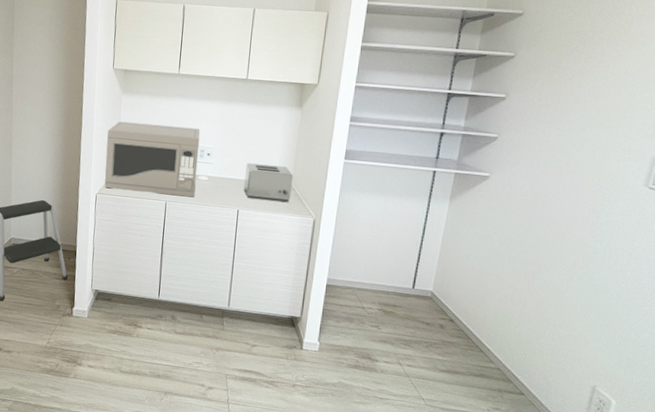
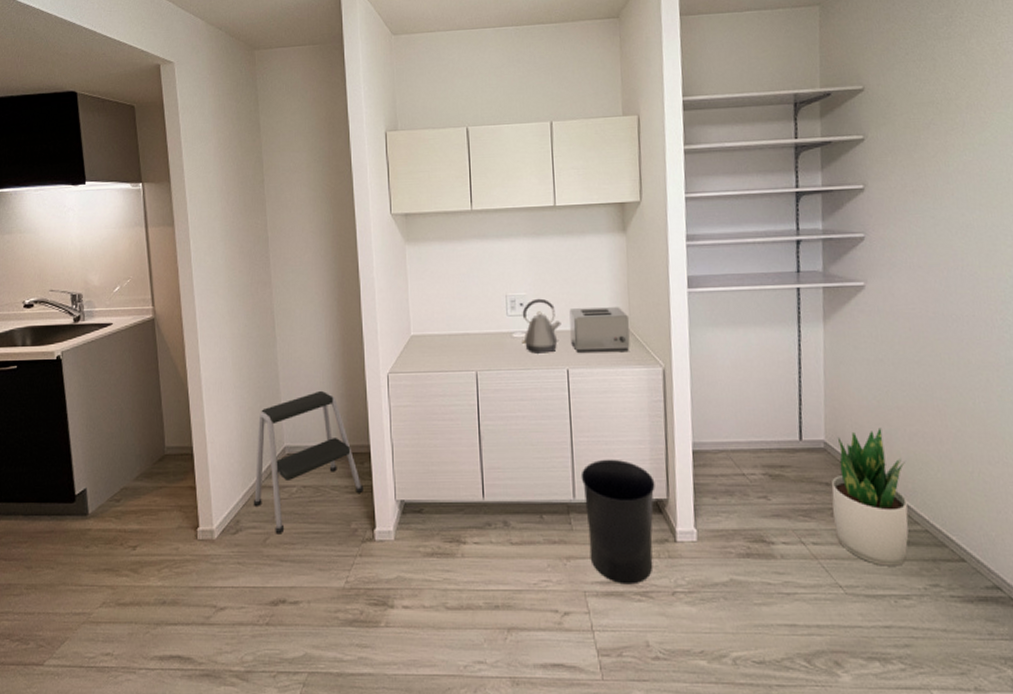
microwave: present [104,121,200,198] -> none [392,274,511,365]
kettle: none [205,151,238,195] -> present [522,298,561,354]
waste bin: none [234,281,293,375] -> present [580,459,655,585]
planter: none [427,287,493,391] -> present [831,427,909,566]

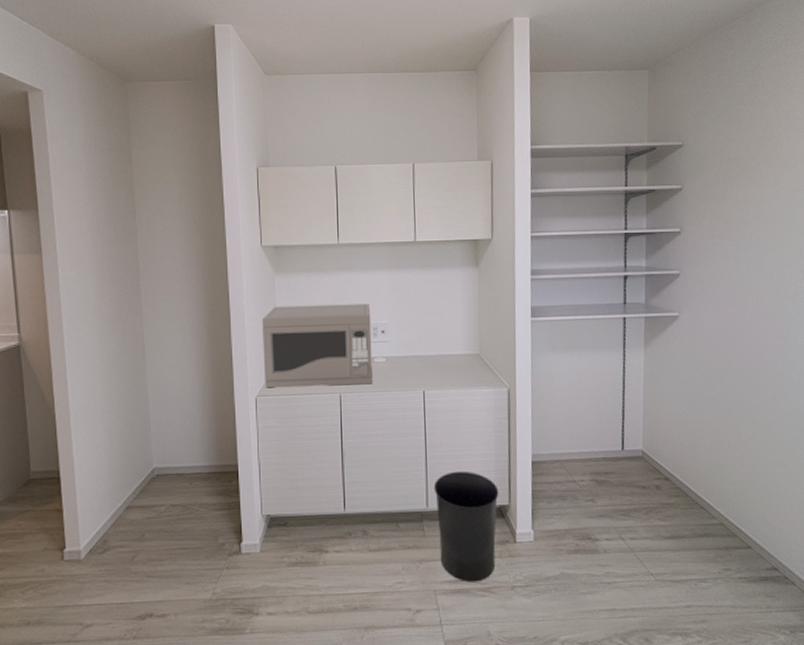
step stool: present [253,390,363,534] -> none [121,413,231,552]
microwave: none [392,274,511,365] -> present [261,303,373,388]
kettle: present [522,298,561,354] -> none [383,326,419,377]
toaster: present [569,307,630,354] -> none [426,334,480,377]
planter: present [831,427,909,566] -> none [647,437,708,555]

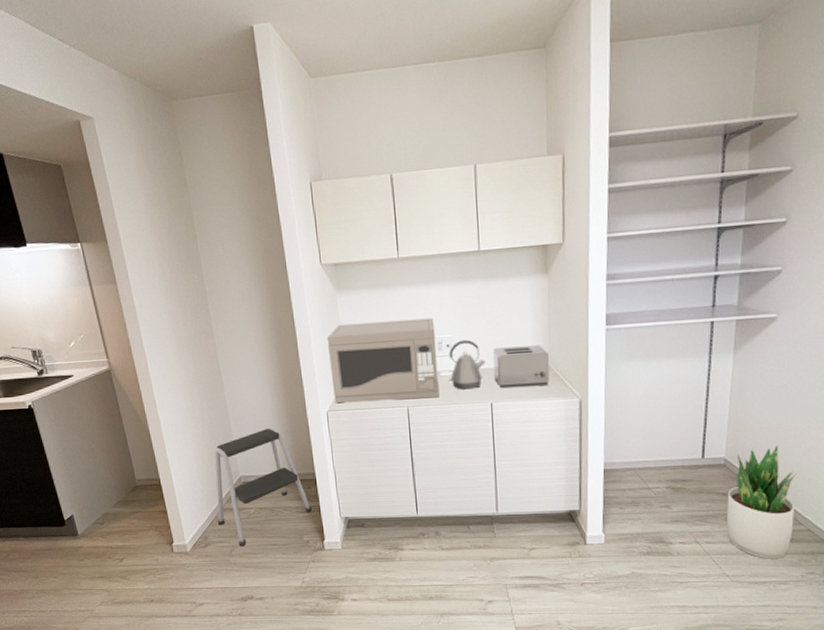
step stool: none [121,413,231,552] -> present [214,428,312,547]
kettle: none [383,326,419,377] -> present [449,339,486,390]
toaster: none [426,334,480,377] -> present [493,345,550,389]
waste bin: present [433,471,499,582] -> none [503,478,569,579]
planter: none [647,437,708,555] -> present [727,445,797,559]

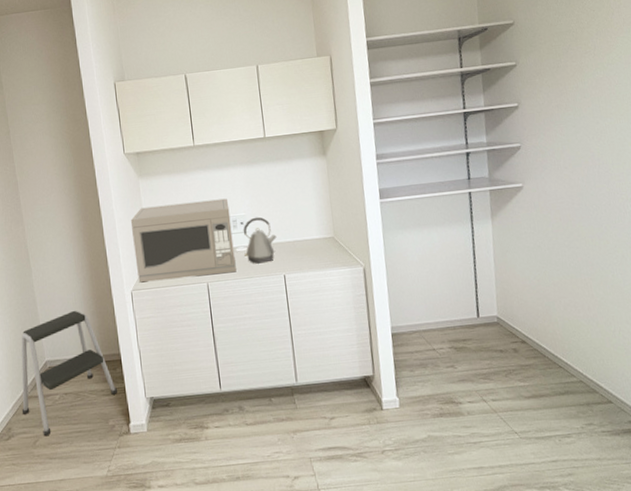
toaster: present [493,345,550,389] -> none [282,219,335,261]
planter: present [727,445,797,559] -> none [504,301,568,413]

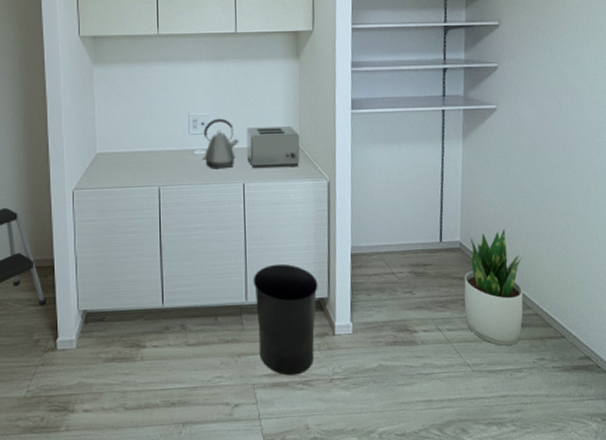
microwave: present [130,198,237,283] -> none [79,95,192,181]
toaster: none [282,219,335,261] -> present [246,126,300,169]
waste bin: none [301,346,365,449] -> present [253,263,318,376]
planter: none [504,301,568,413] -> present [464,229,523,346]

